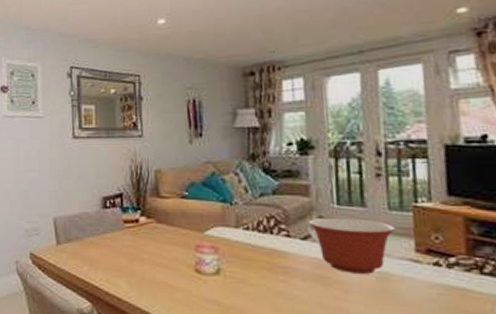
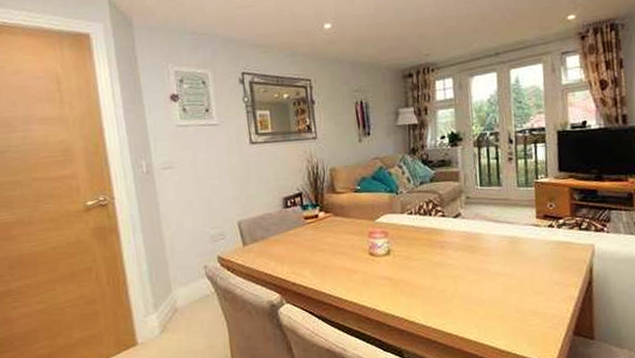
mixing bowl: present [308,217,395,274] -> none [458,196,522,241]

